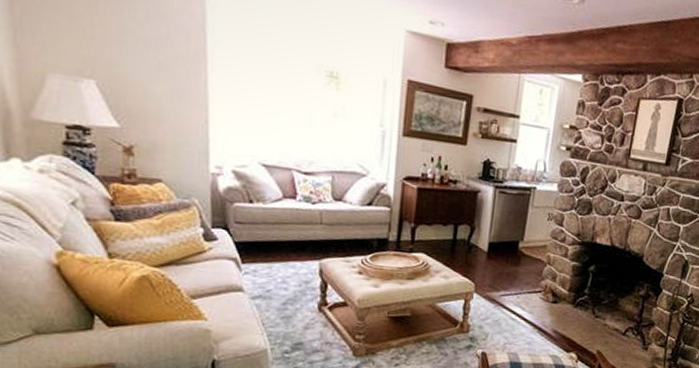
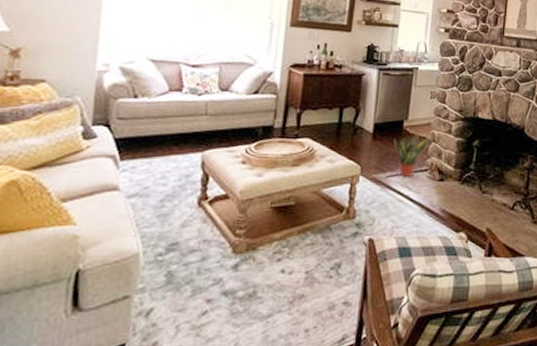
potted plant: none [508,254,544,298] -> present [393,132,429,178]

